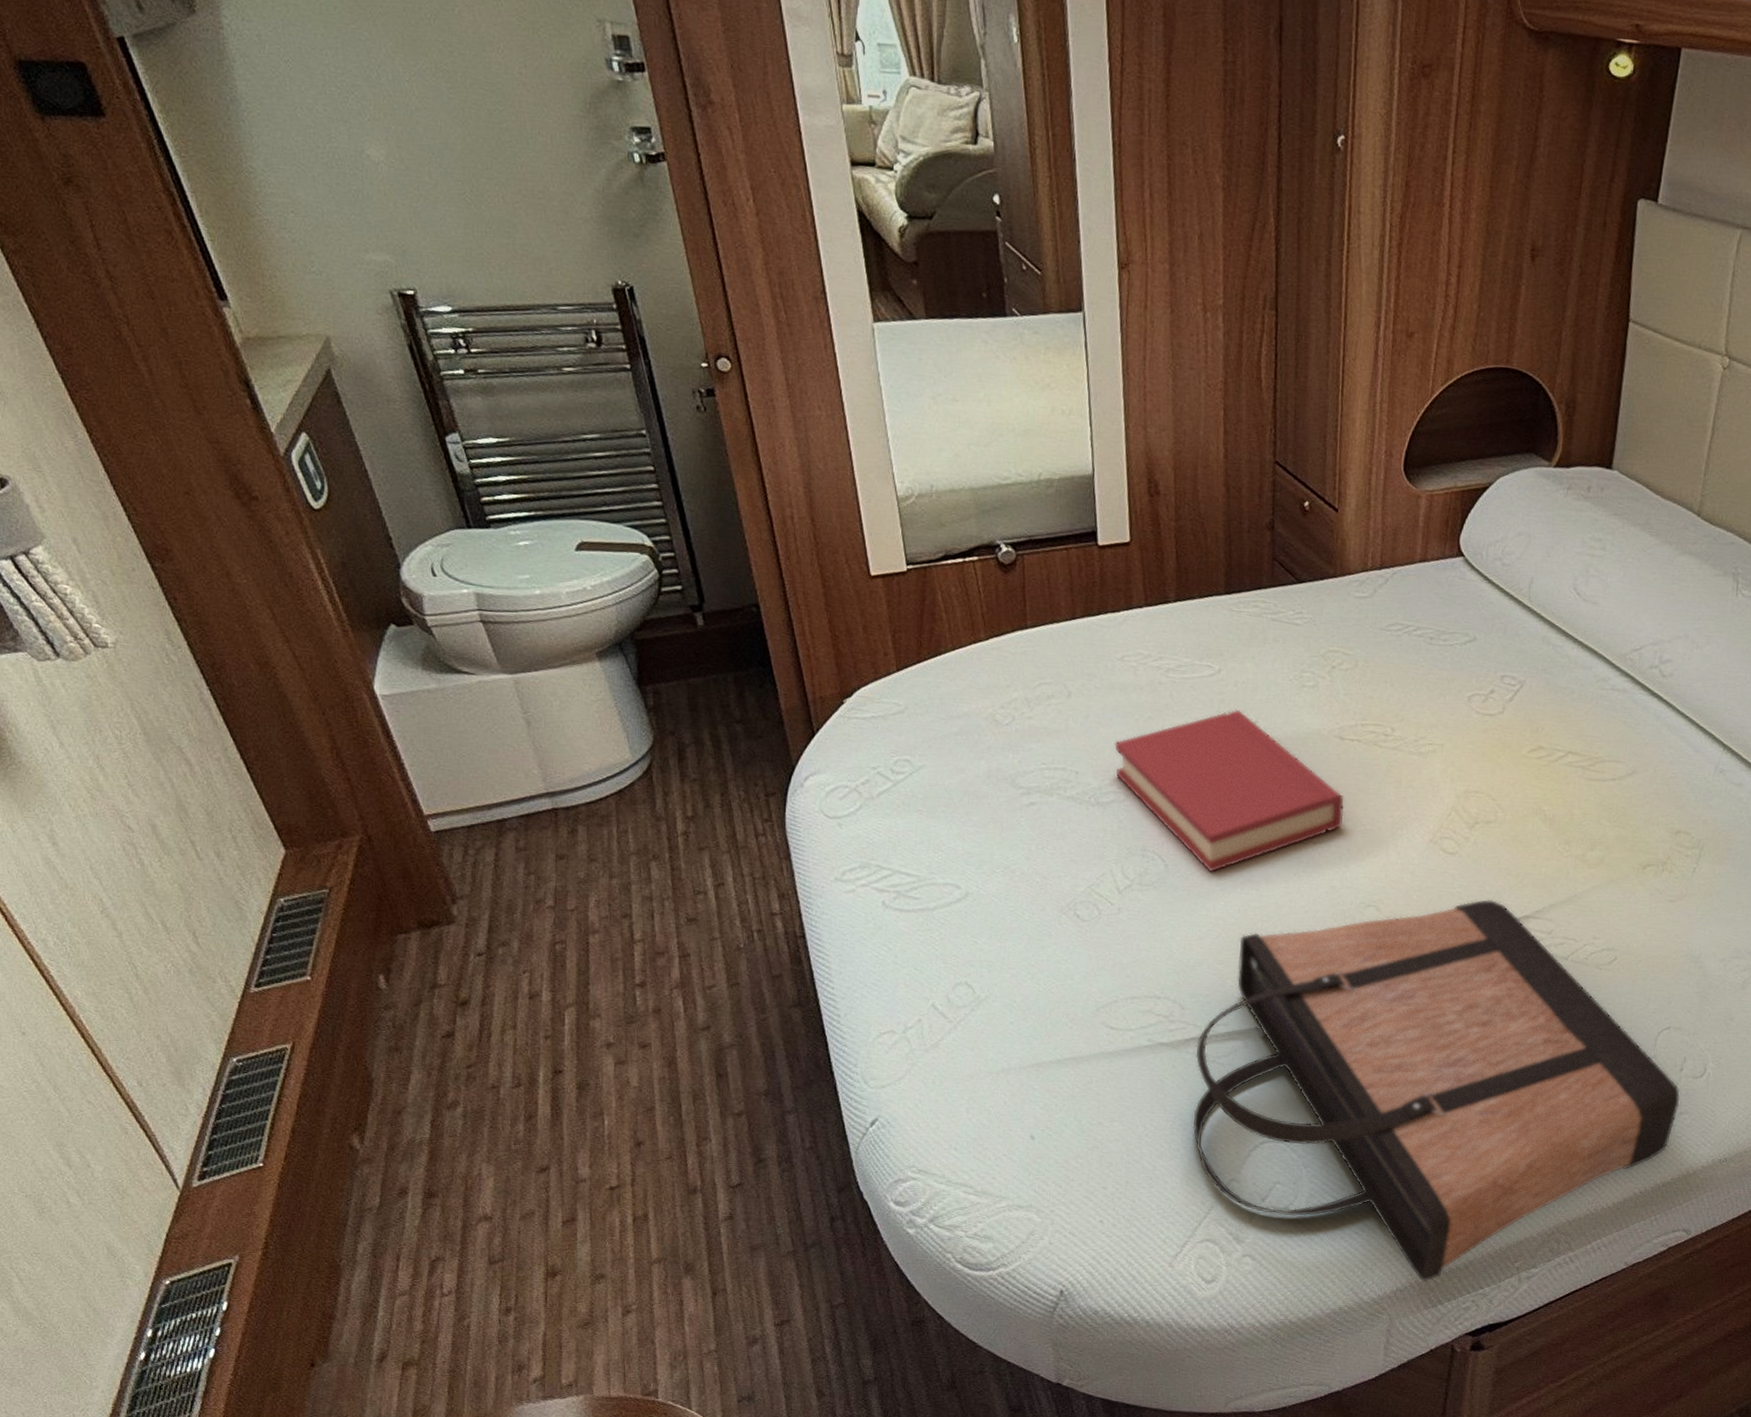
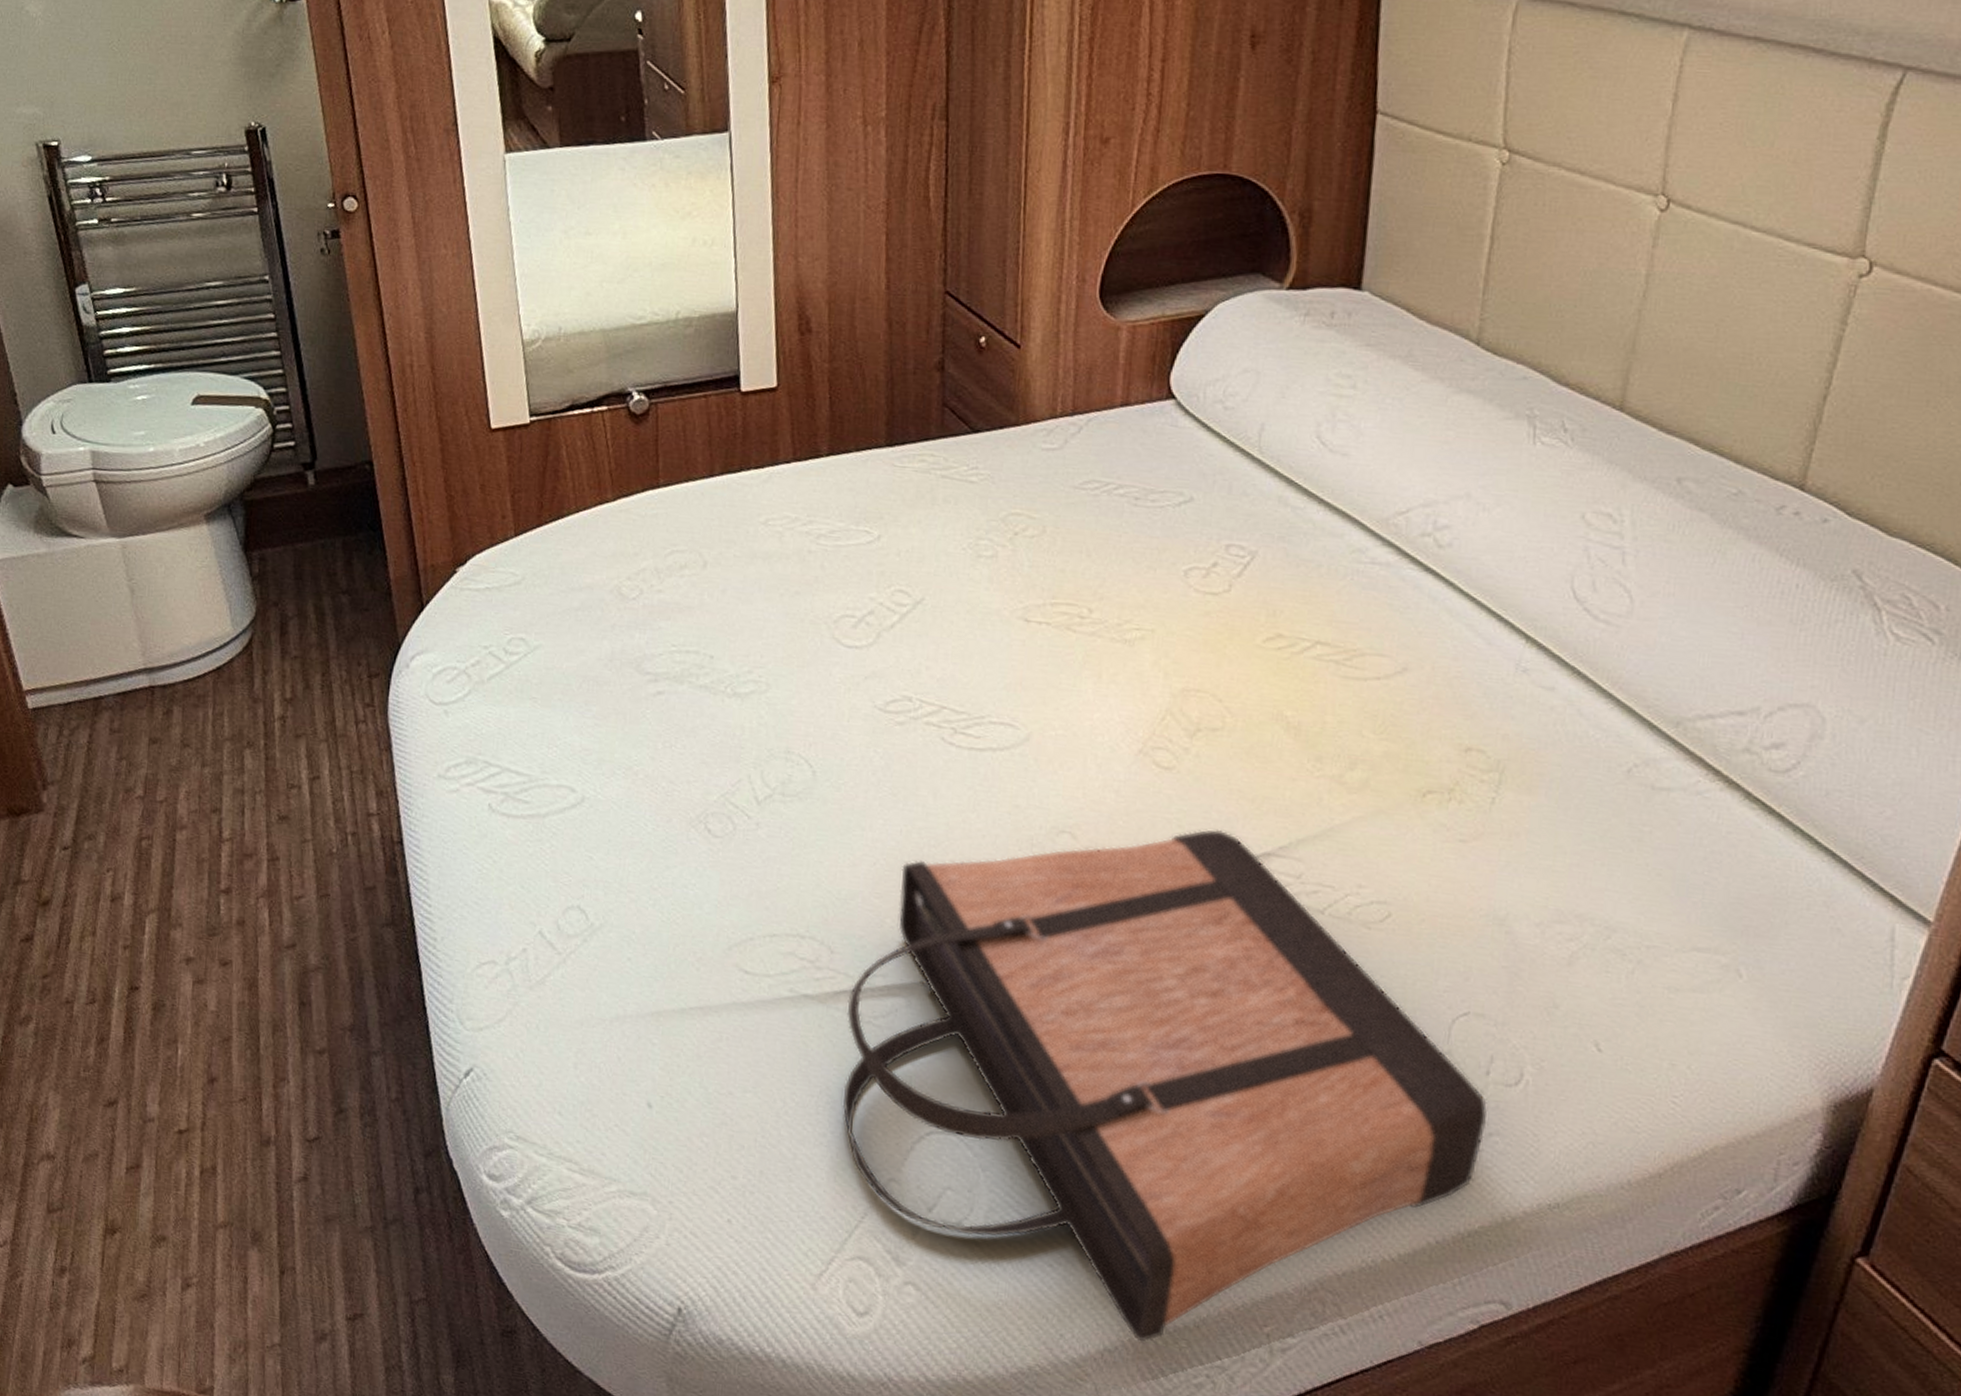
hardback book: present [1114,709,1344,873] -> none [755,583,1030,783]

